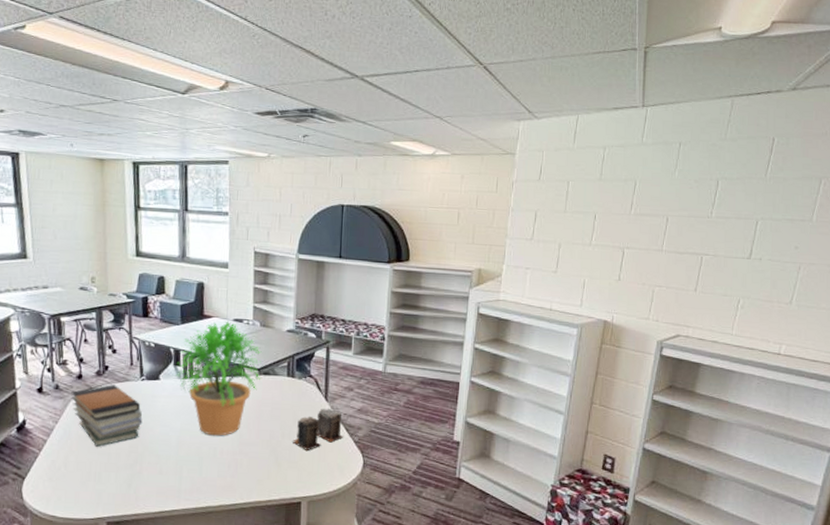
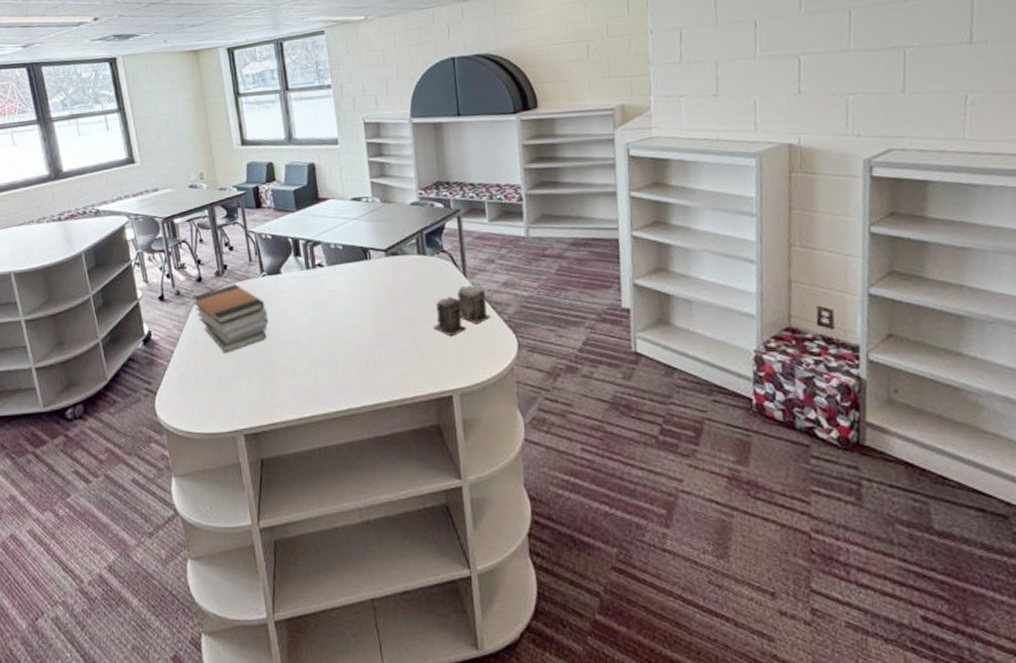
potted plant: present [175,321,262,436] -> none [296,201,390,329]

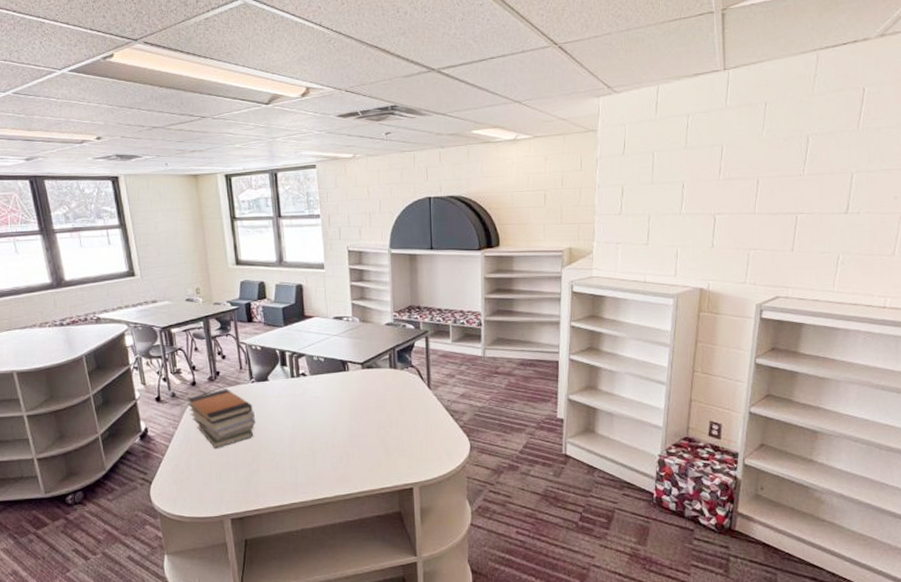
bookend: present [432,285,491,337] -> none [399,395,449,439]

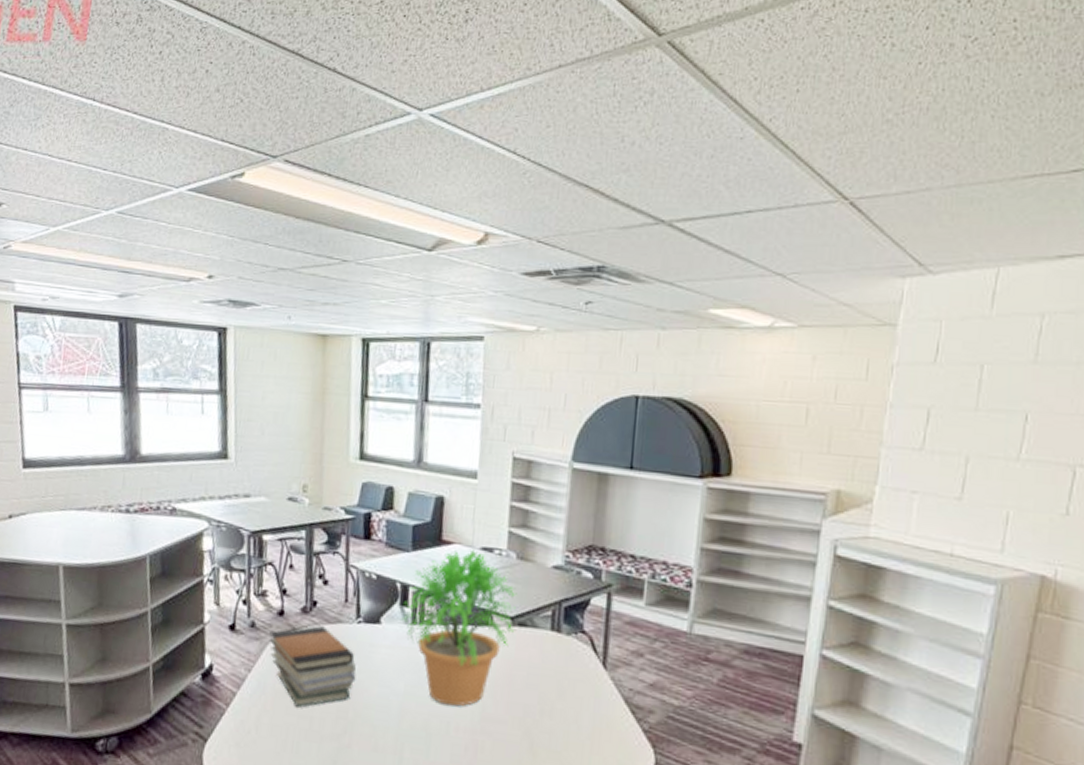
potted plant: none [283,319,365,430] -> present [401,549,517,707]

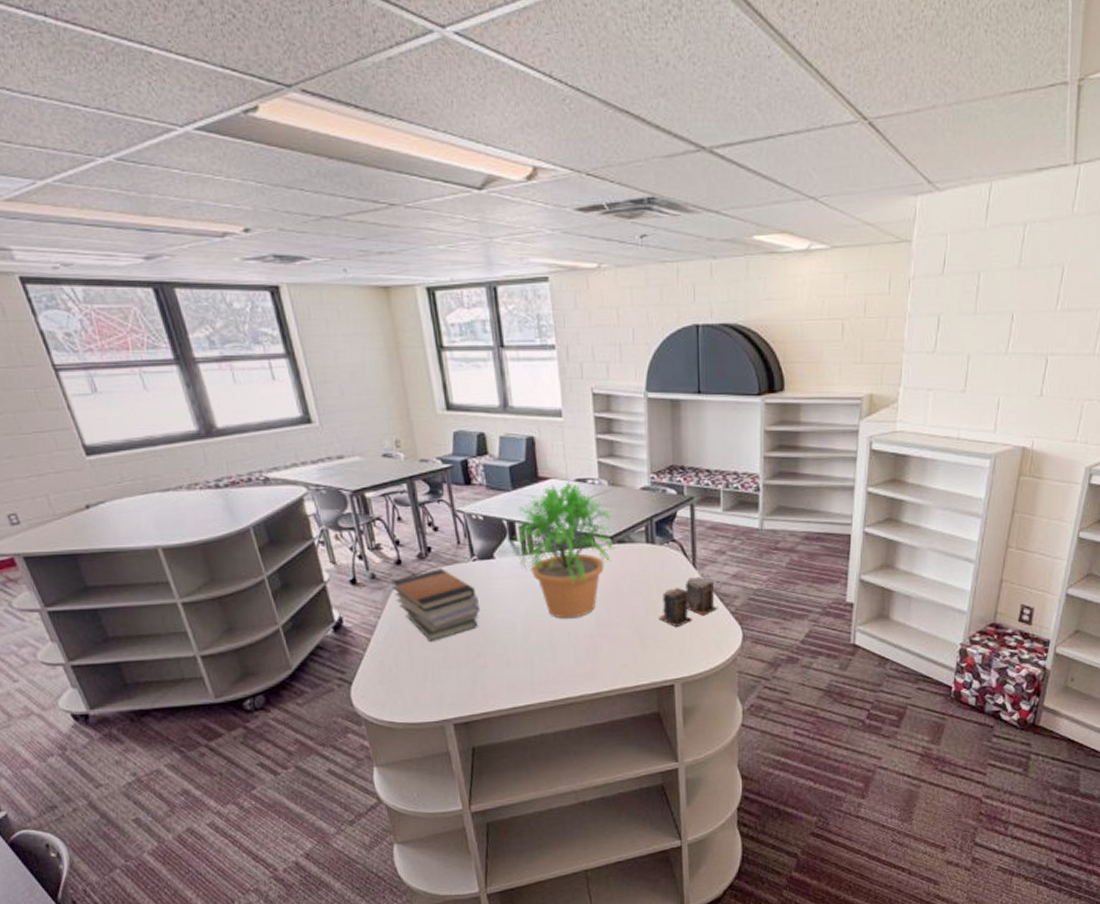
bookend: none [553,679,628,738] -> present [657,576,718,628]

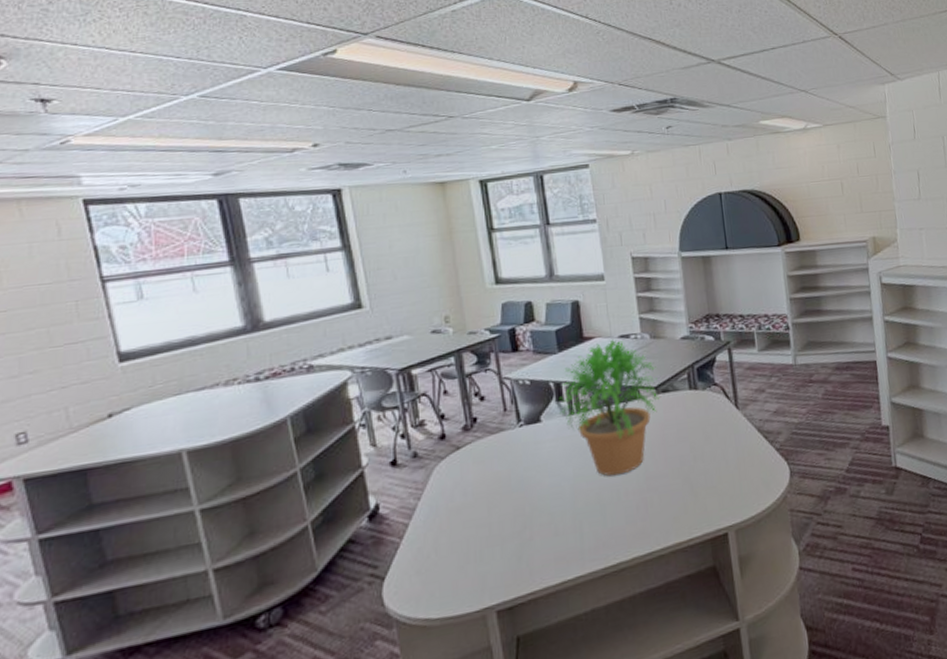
book stack: present [391,568,480,641] -> none [434,438,527,519]
bookend: present [657,576,718,628] -> none [706,416,764,472]

